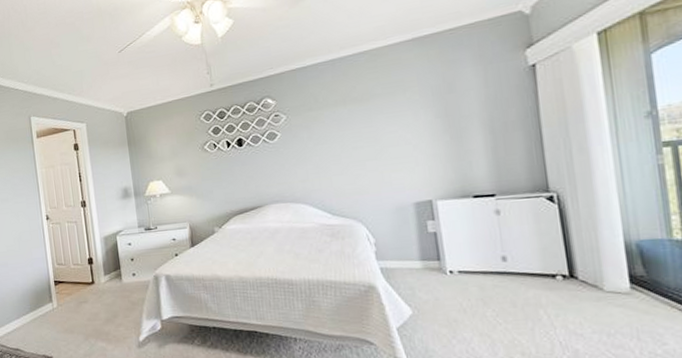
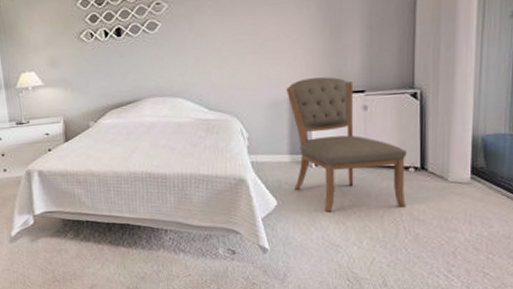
chair: none [411,181,558,325] -> present [286,77,407,214]

